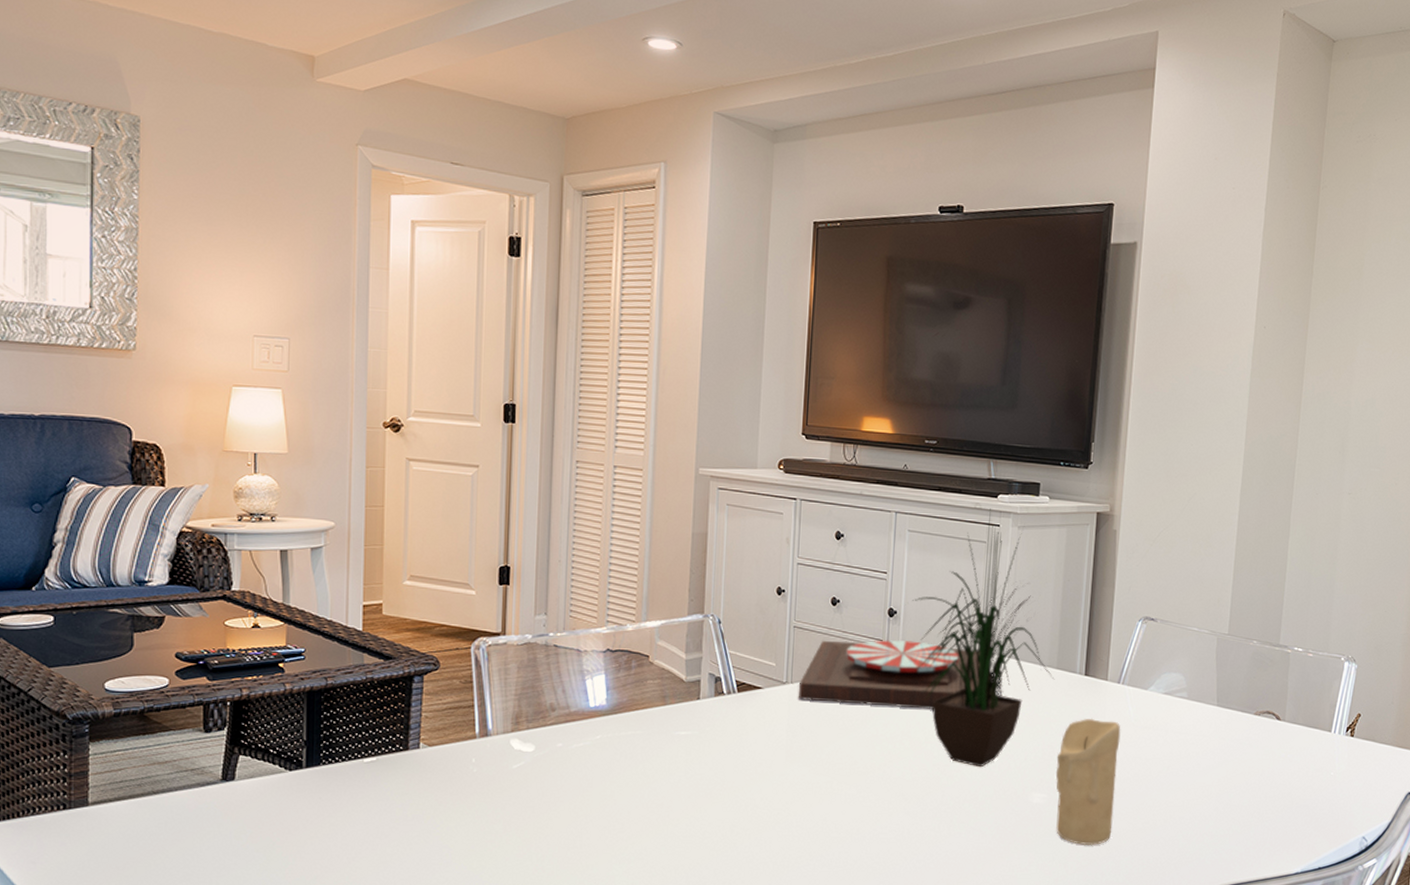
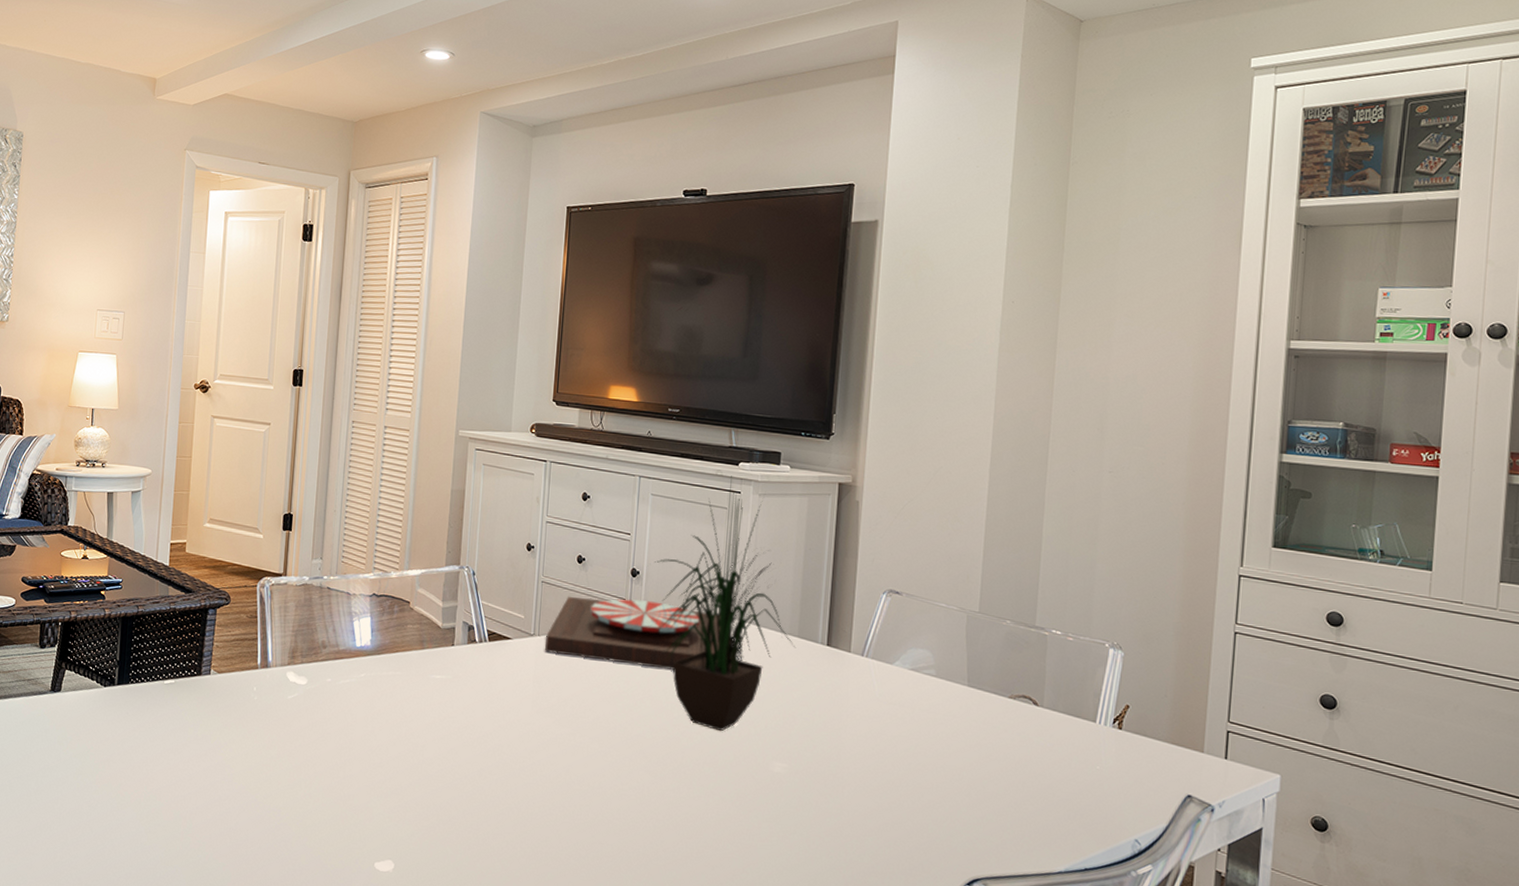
candle: present [1055,718,1121,846] -> none [797,689,865,822]

